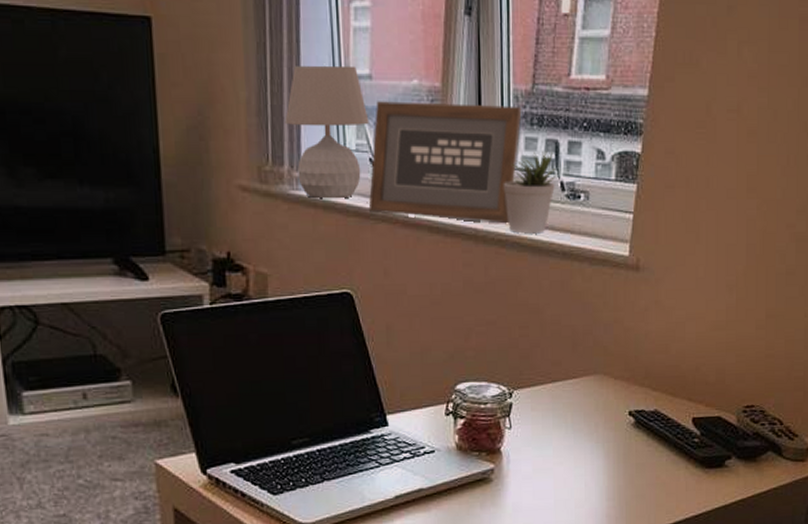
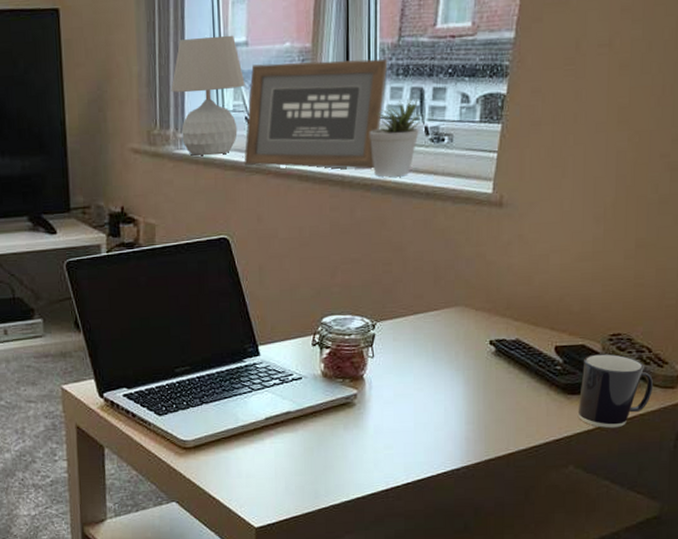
mug: none [715,426,786,503] -> present [577,353,654,429]

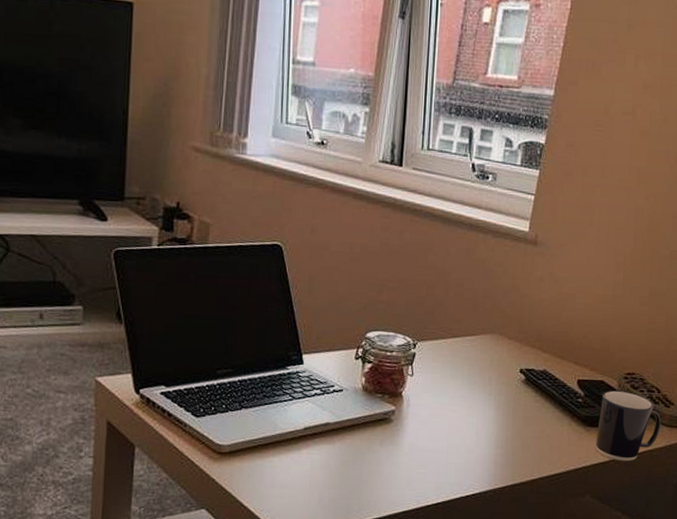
table lamp: present [171,35,245,157] -> none [237,51,310,165]
picture frame: present [244,58,388,169] -> none [302,84,443,195]
potted plant: present [369,99,422,179] -> none [421,136,470,207]

